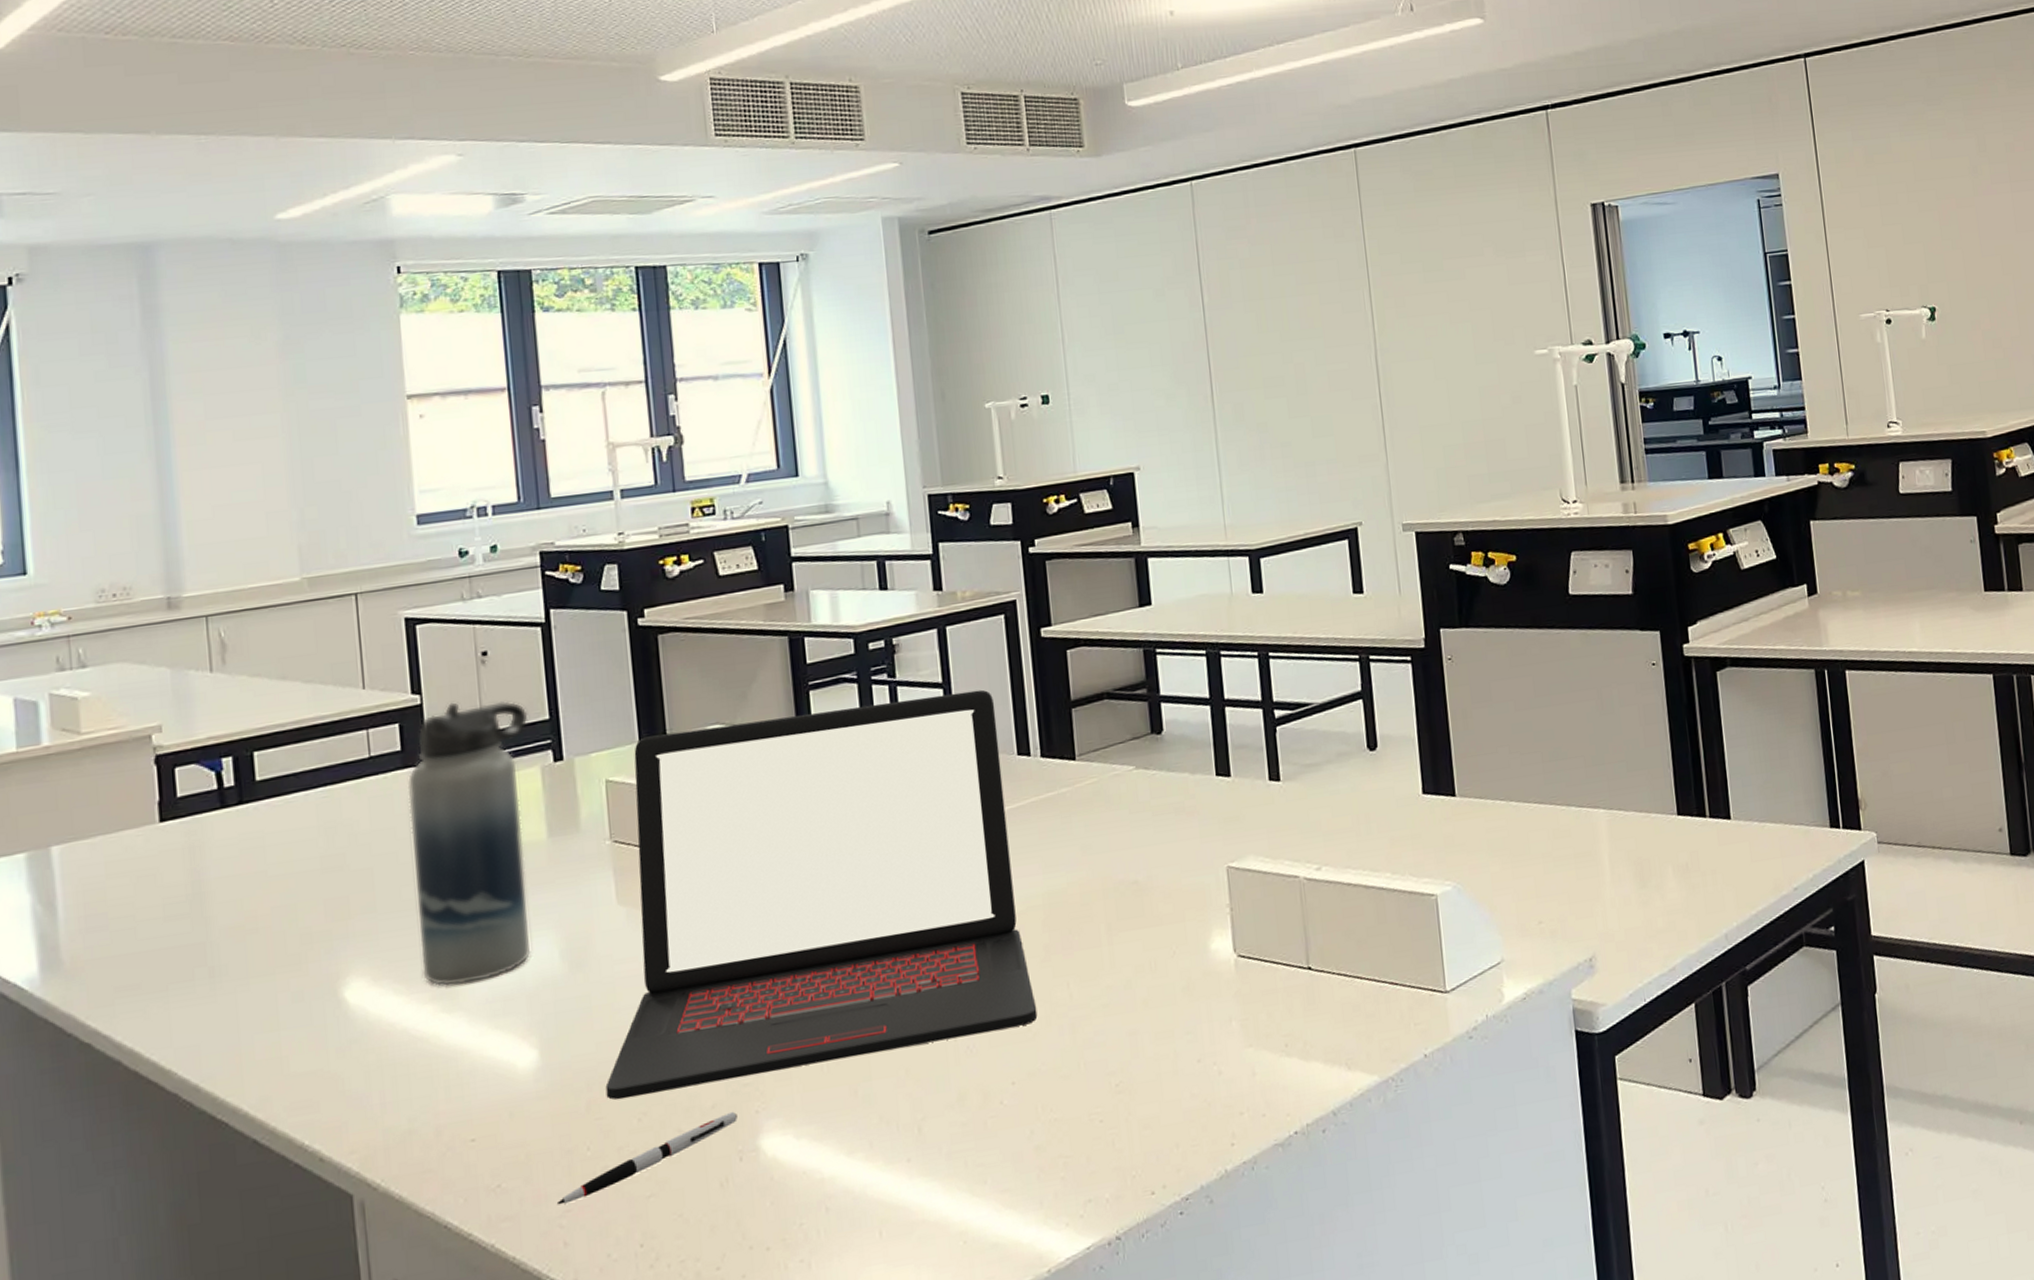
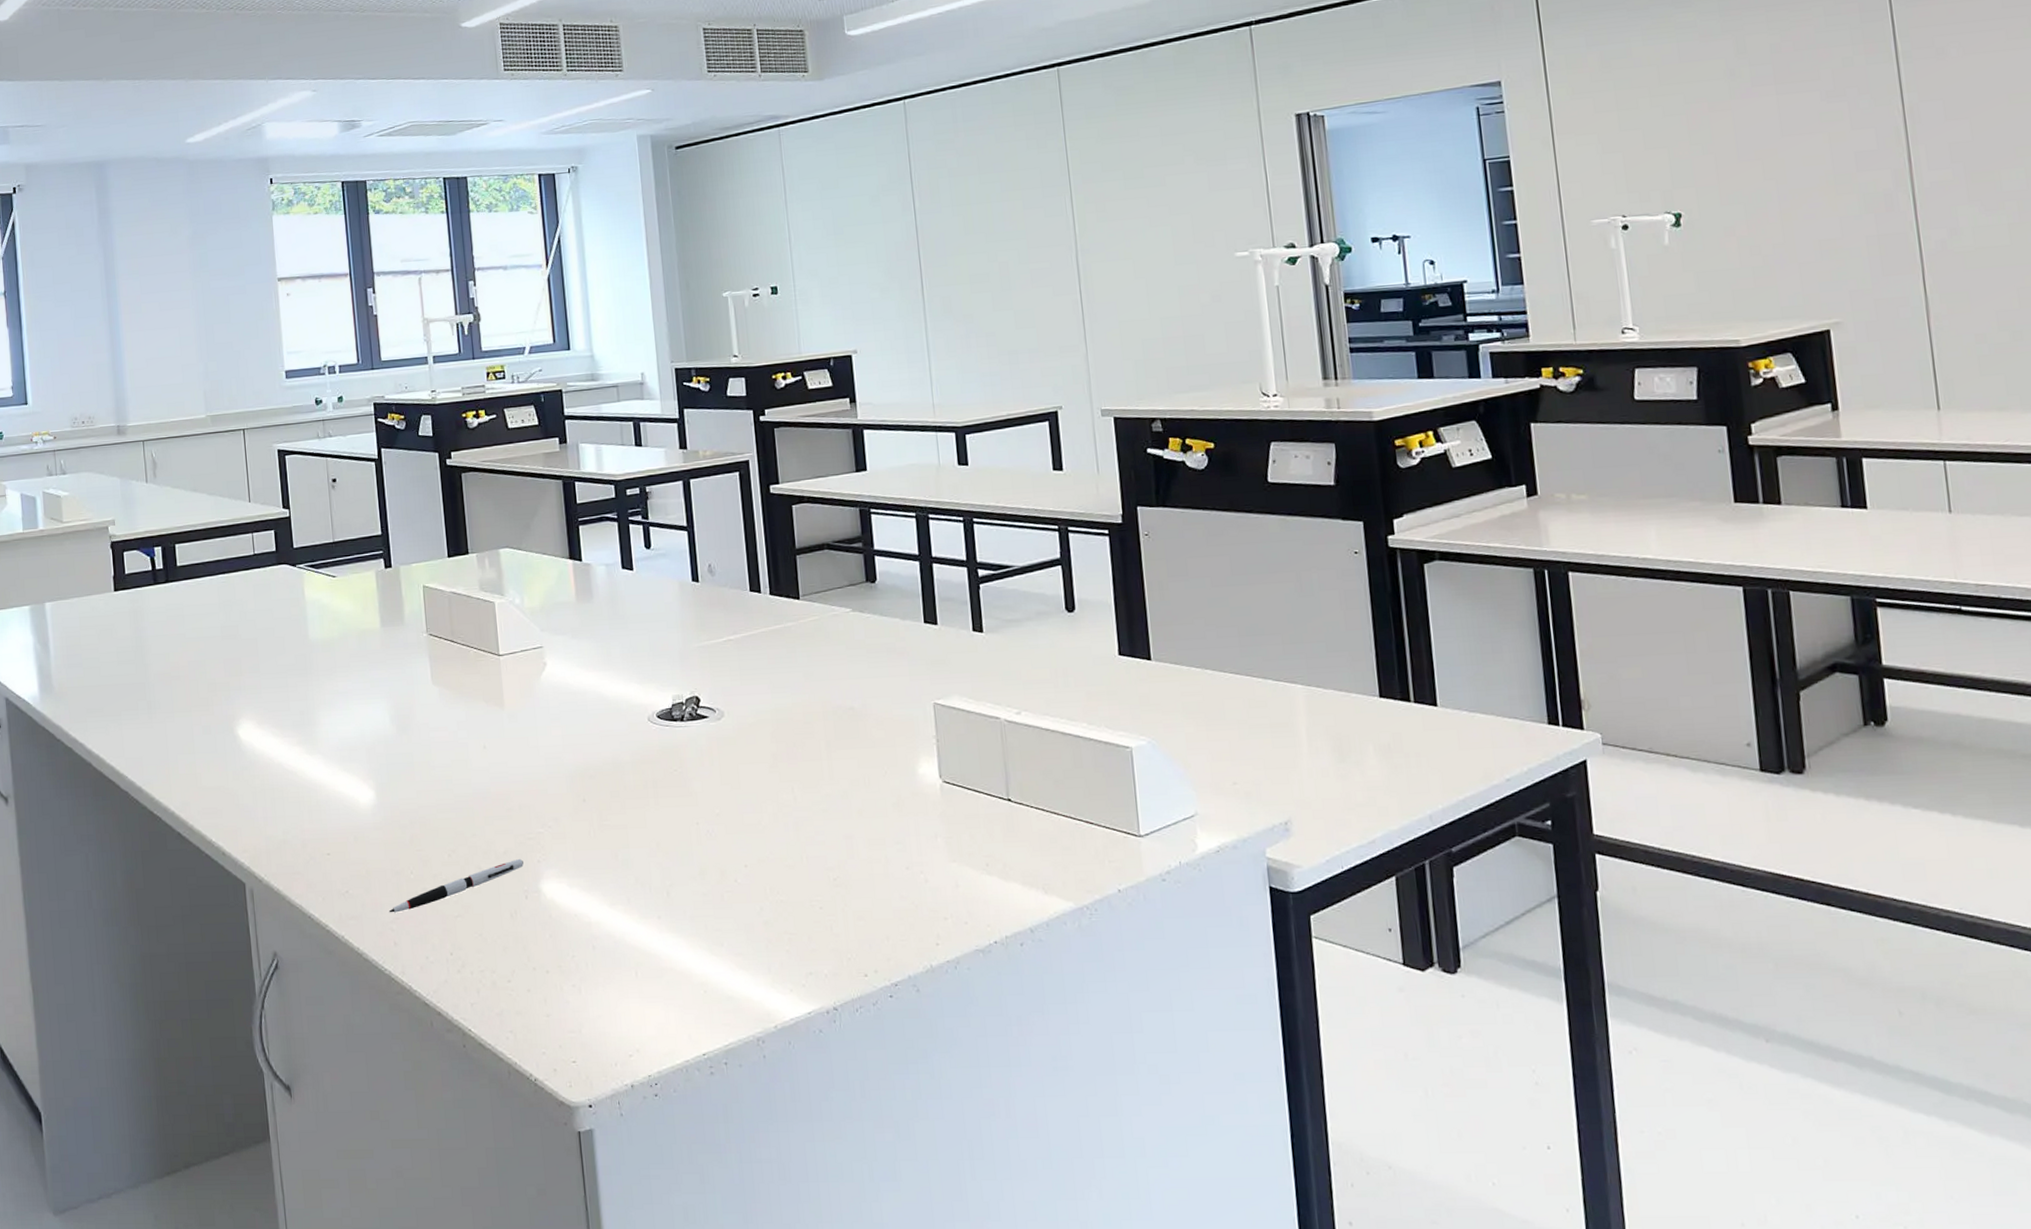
water bottle: present [408,701,531,986] -> none [281,517,369,734]
laptop: present [605,689,1038,1100] -> none [424,534,767,838]

